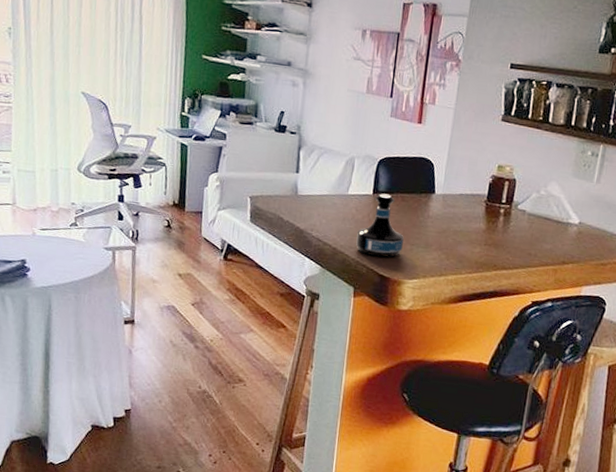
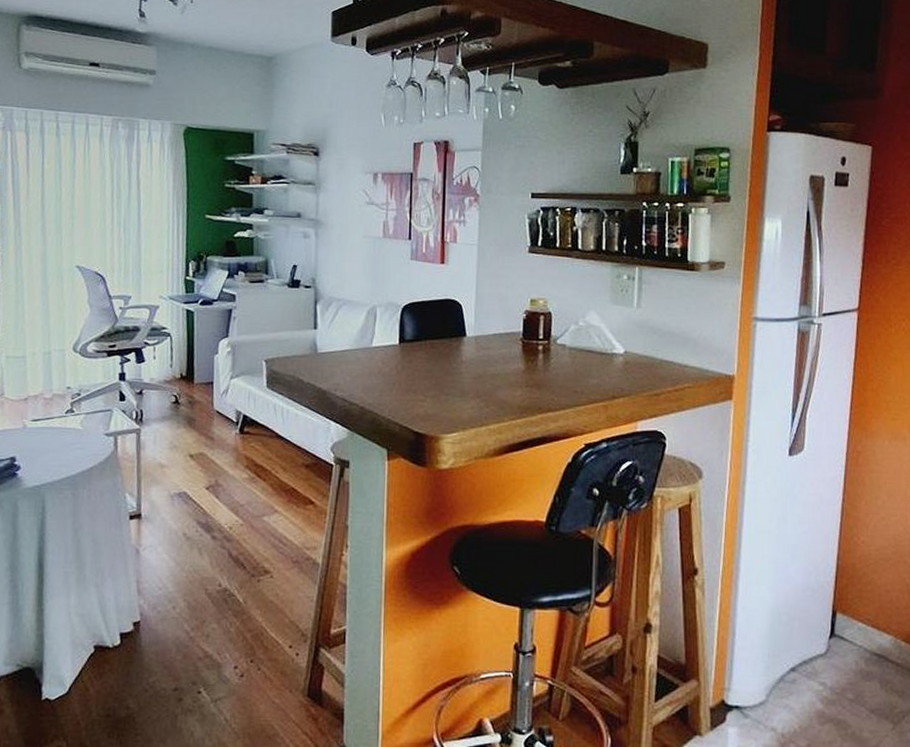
tequila bottle: present [356,193,404,258] -> none [385,342,437,412]

